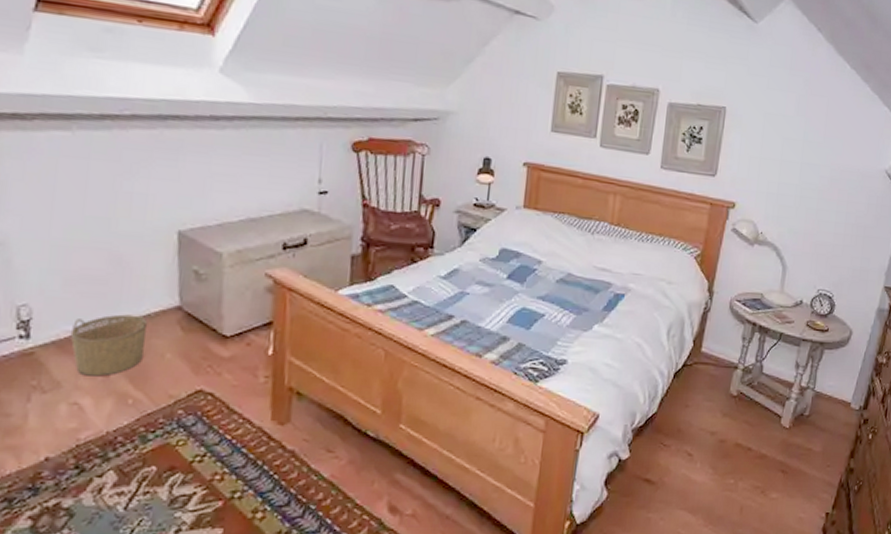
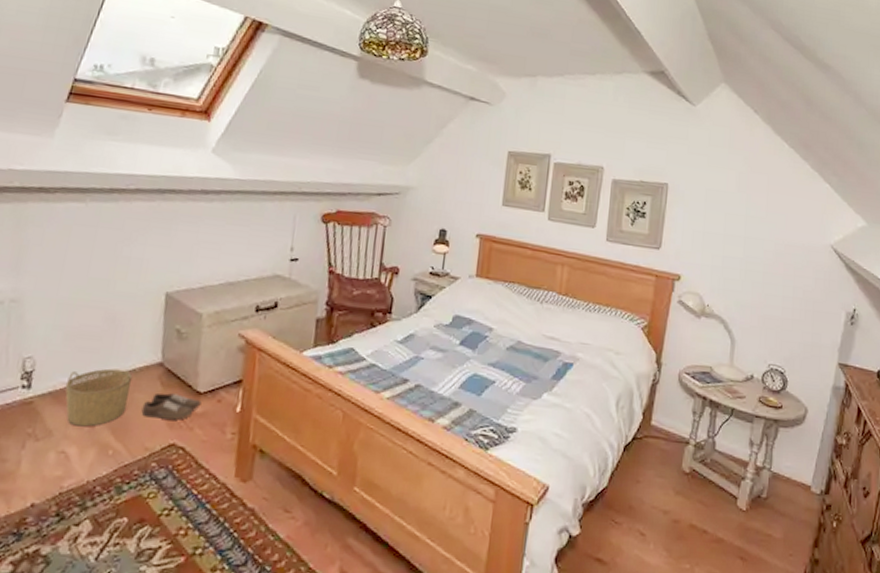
shoe: none [161,338,229,366] -> present [141,393,202,420]

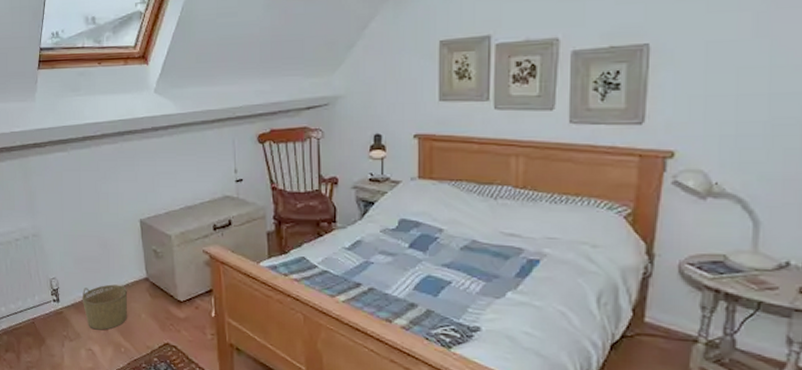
shoe: present [141,393,202,420] -> none [139,302,183,324]

